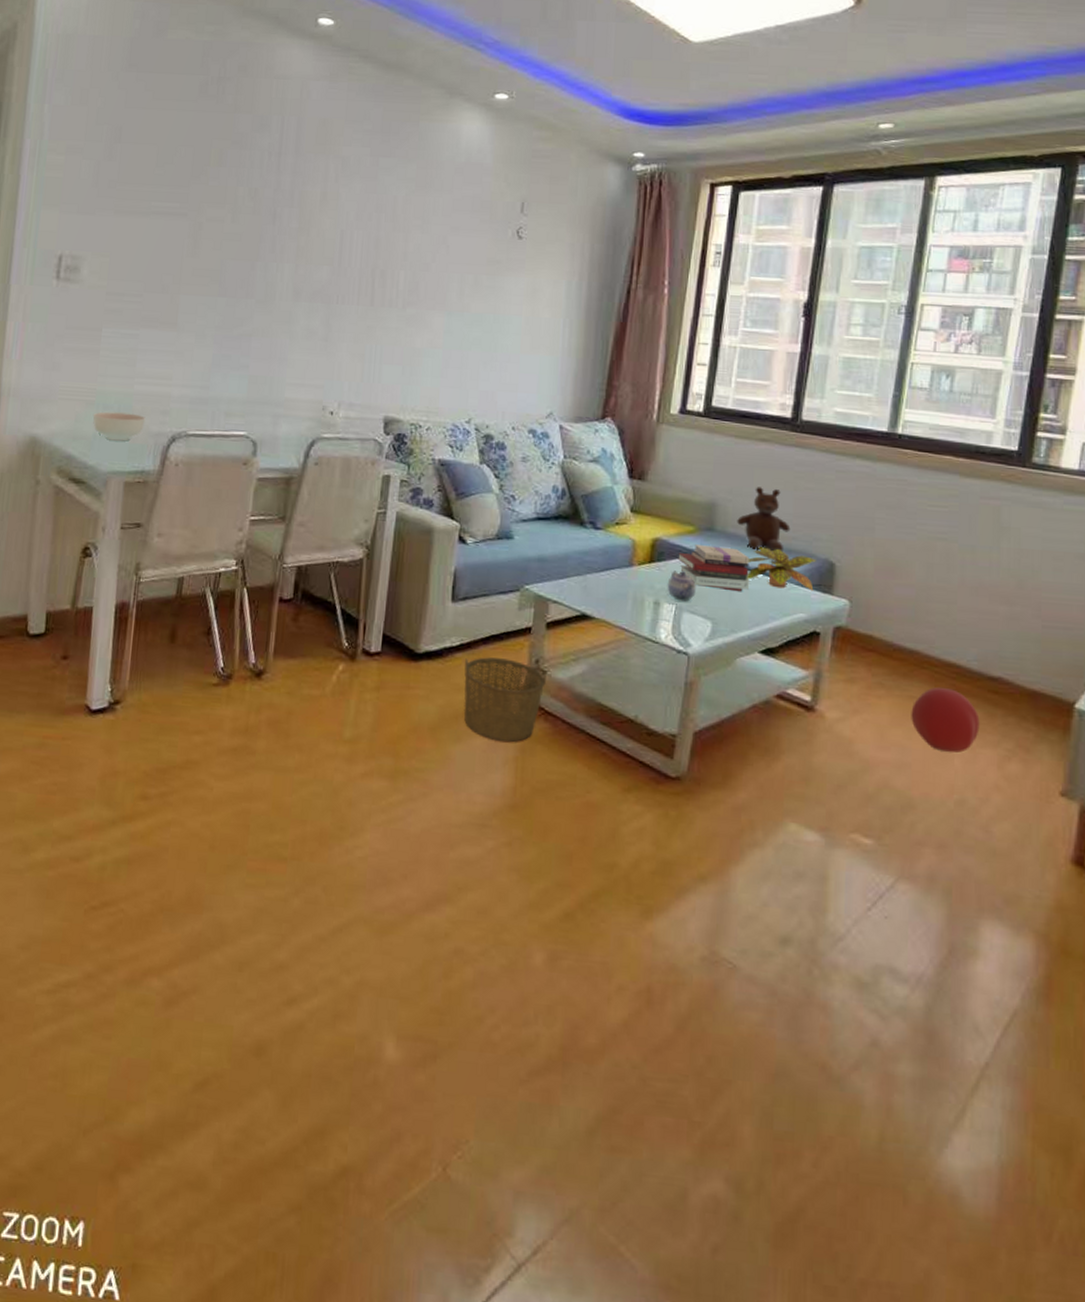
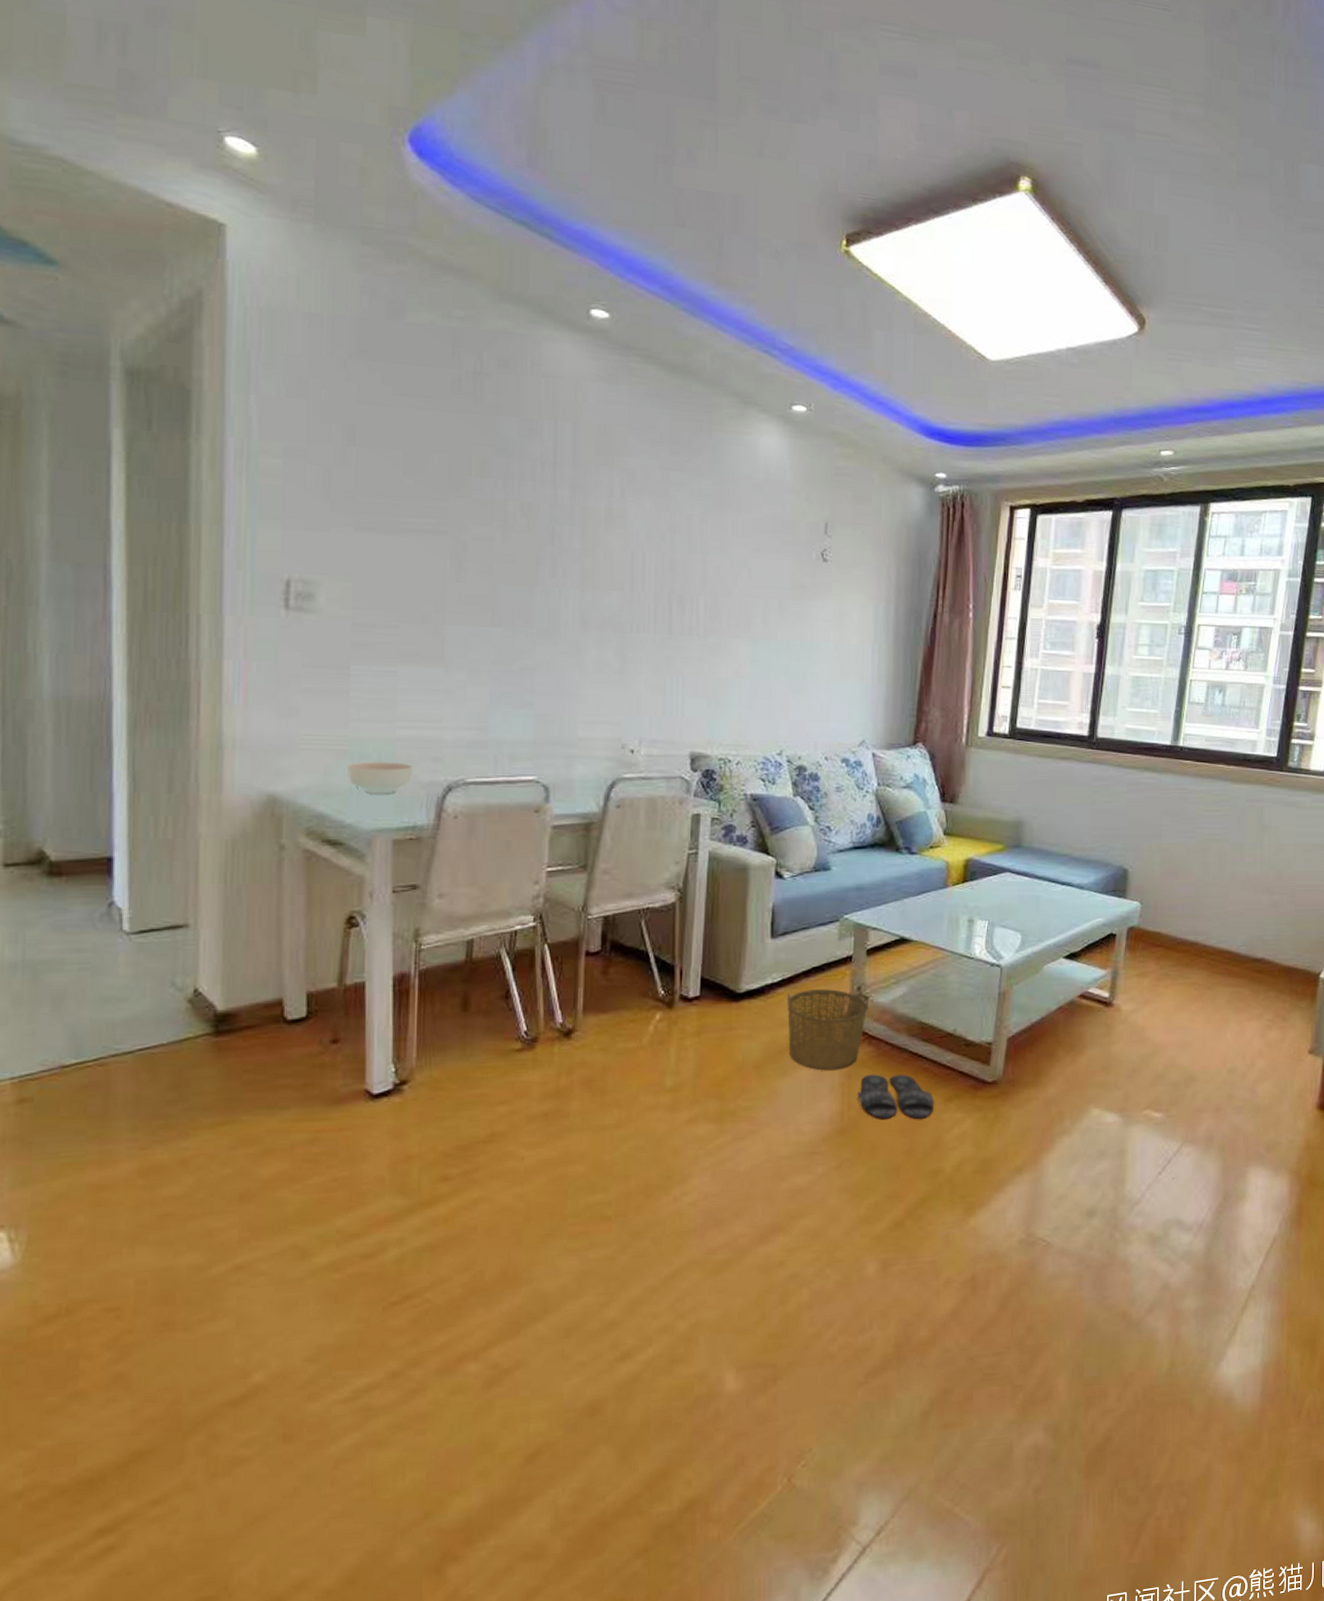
slippers: none [531,751,612,807] -> present [857,1074,935,1121]
teapot: present [667,570,696,602] -> none [980,888,1006,917]
books: present [678,545,750,592] -> none [989,862,1055,903]
teddy bear: present [737,487,791,552] -> none [1042,803,1089,863]
plant: present [746,547,816,592] -> none [1051,859,1112,898]
ball: present [911,686,980,754] -> none [1192,972,1247,1029]

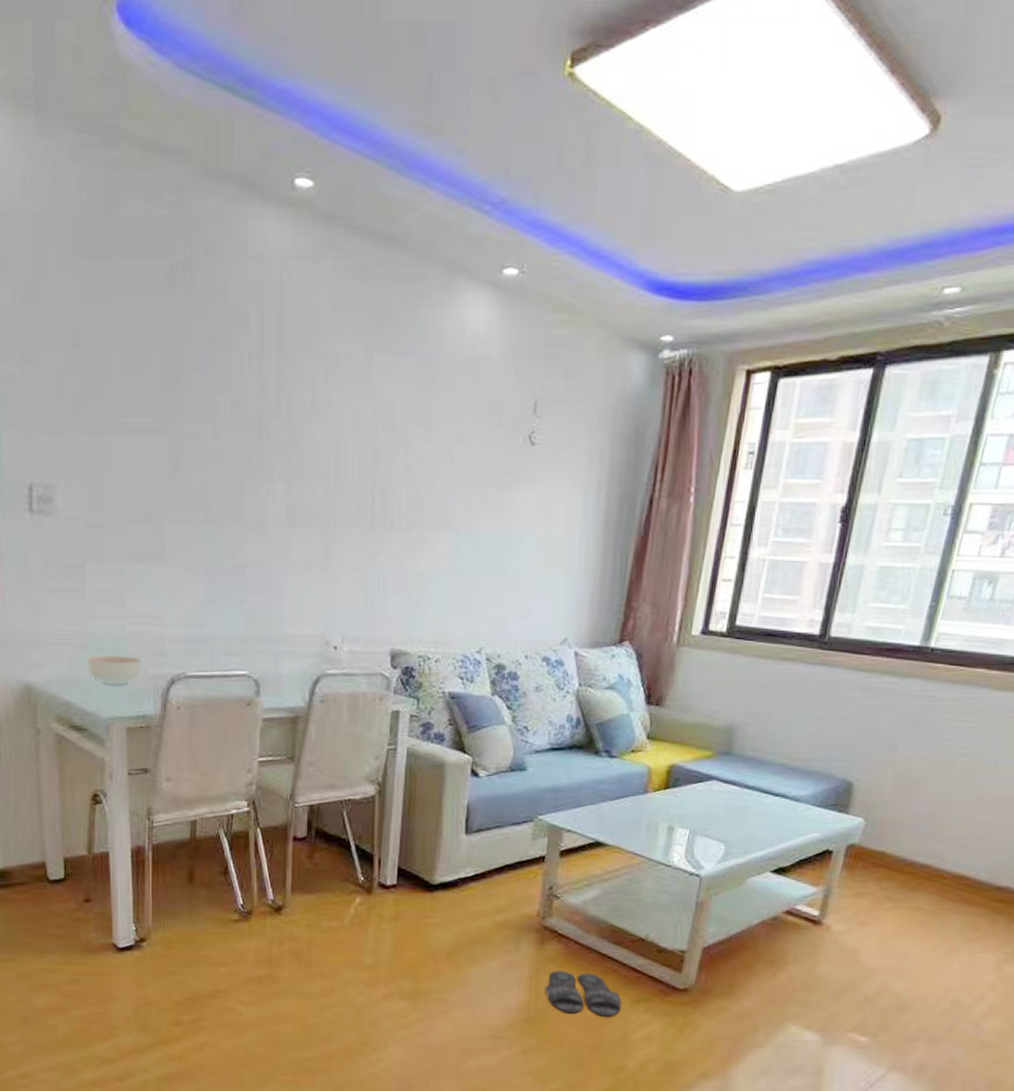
basket: present [787,988,870,1071] -> none [479,885,561,964]

